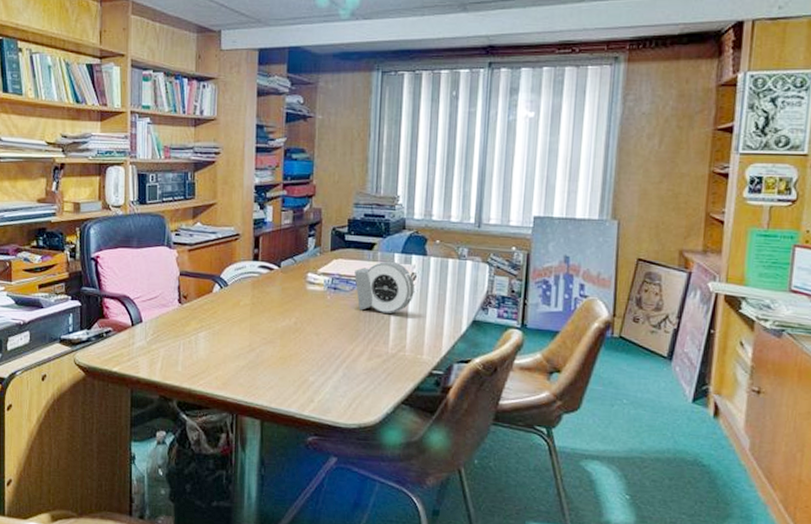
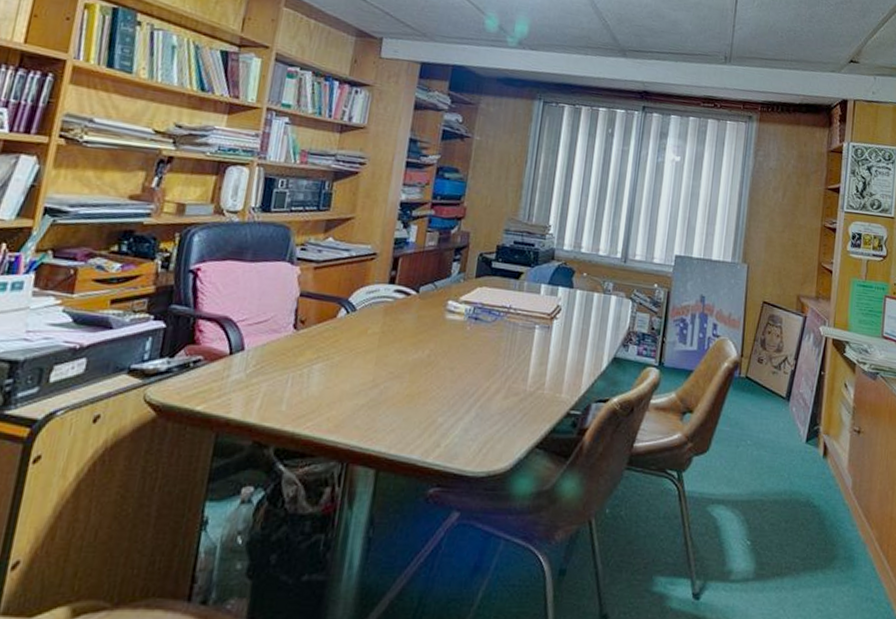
alarm clock: present [354,261,415,314] -> none [498,291,559,348]

